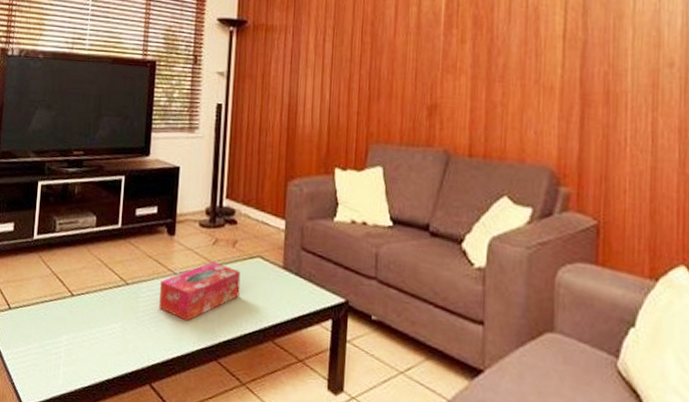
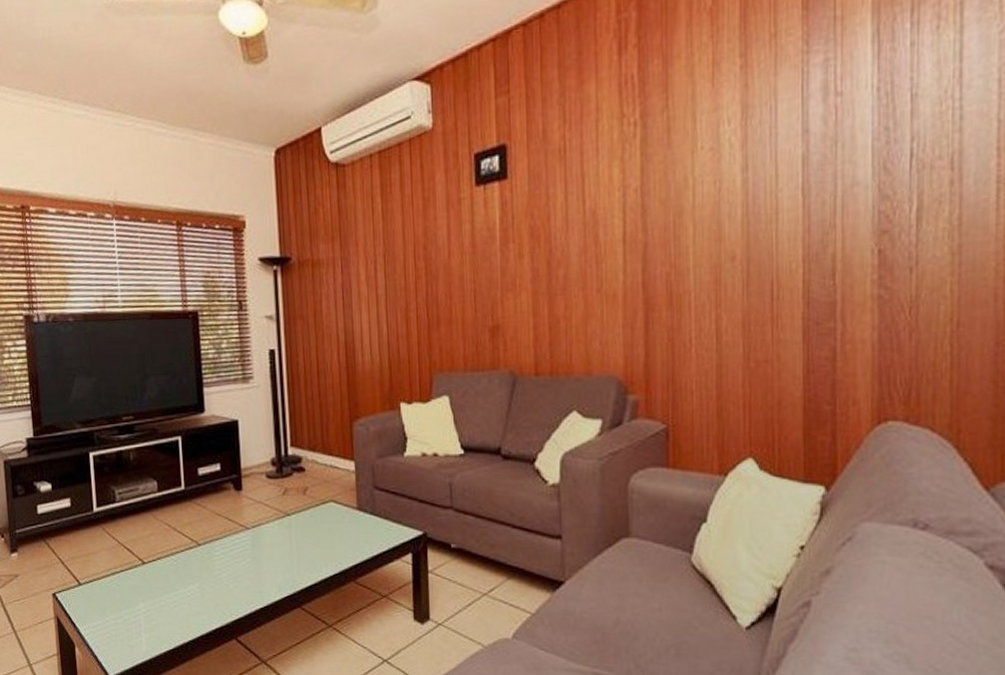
tissue box: present [159,261,241,321] -> none [233,511,316,573]

